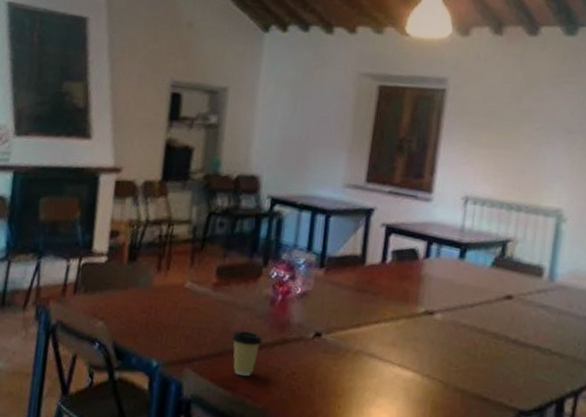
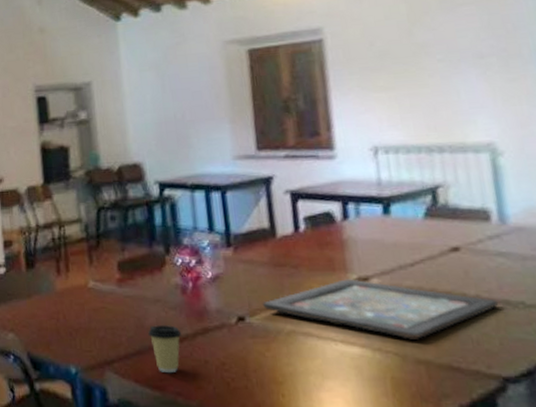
board game: none [339,310,532,371] -> present [262,279,499,339]

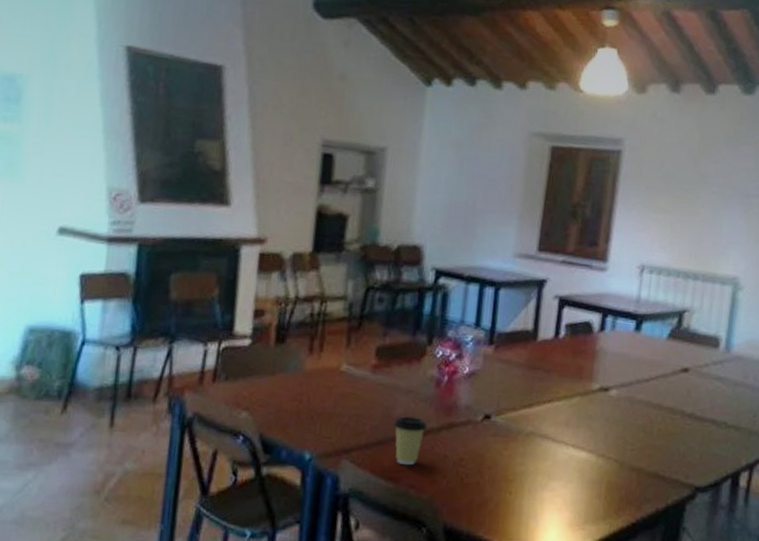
board game: present [262,279,499,339] -> none [509,387,708,449]

